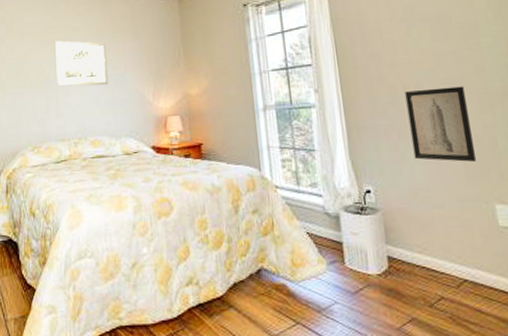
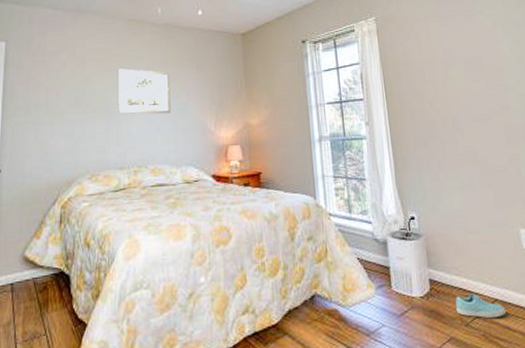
wall art: present [404,86,477,162] -> none [444,122,504,190]
sneaker: none [418,272,478,300] -> present [455,293,507,319]

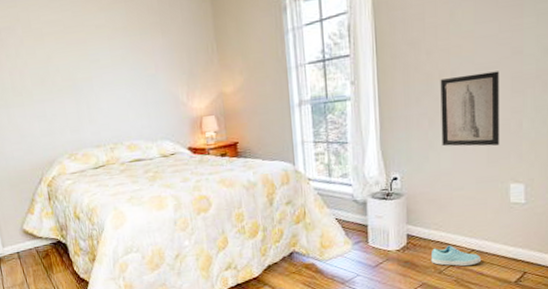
wall art: present [118,68,171,114] -> none [79,40,140,91]
wall art: none [444,122,504,190] -> present [440,71,500,147]

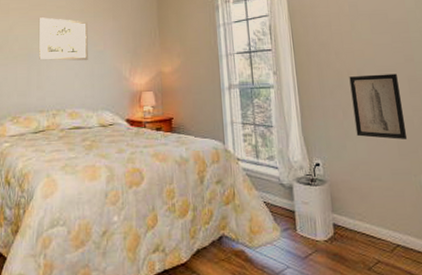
wall art: none [79,40,140,91] -> present [39,17,88,61]
sneaker: present [430,245,482,267] -> none [358,238,408,264]

